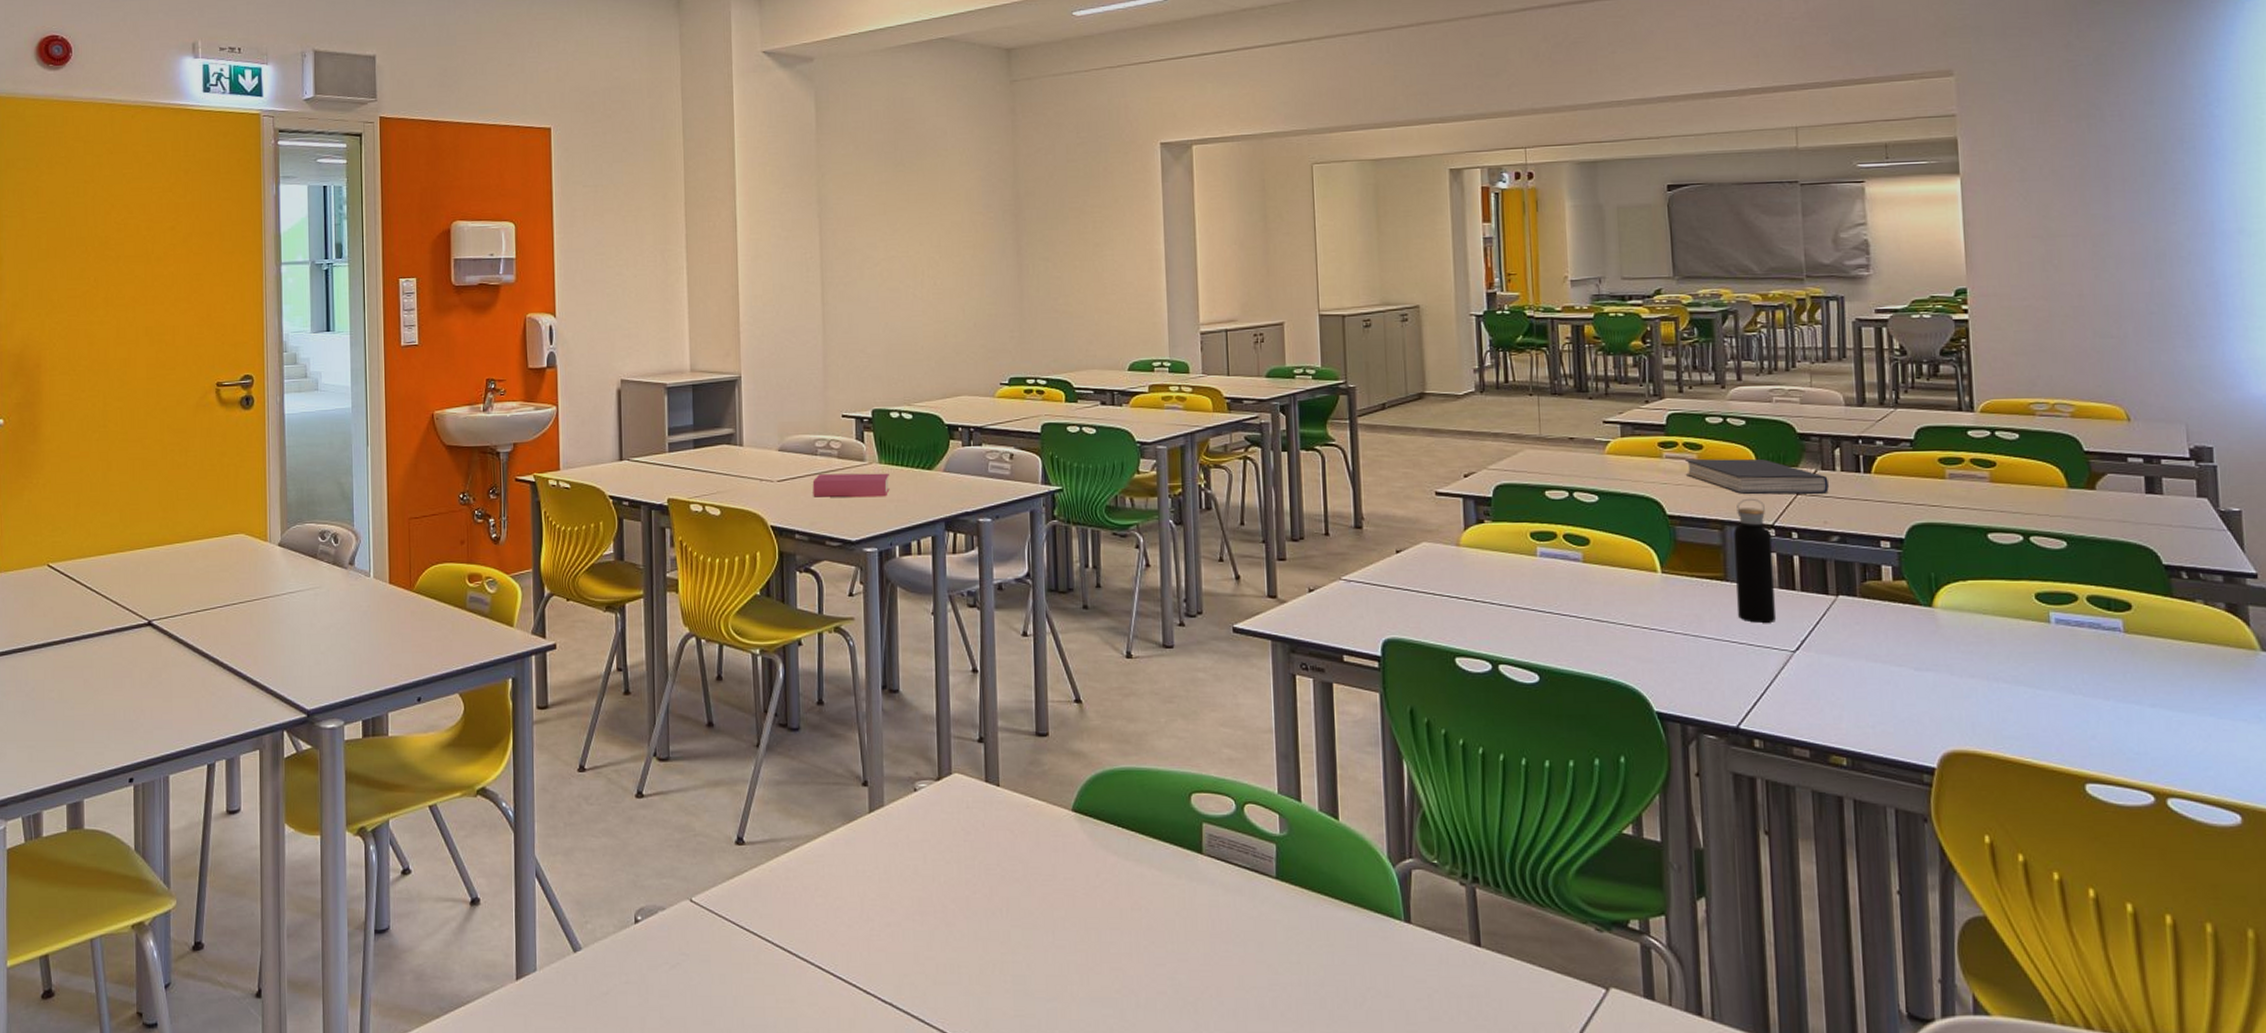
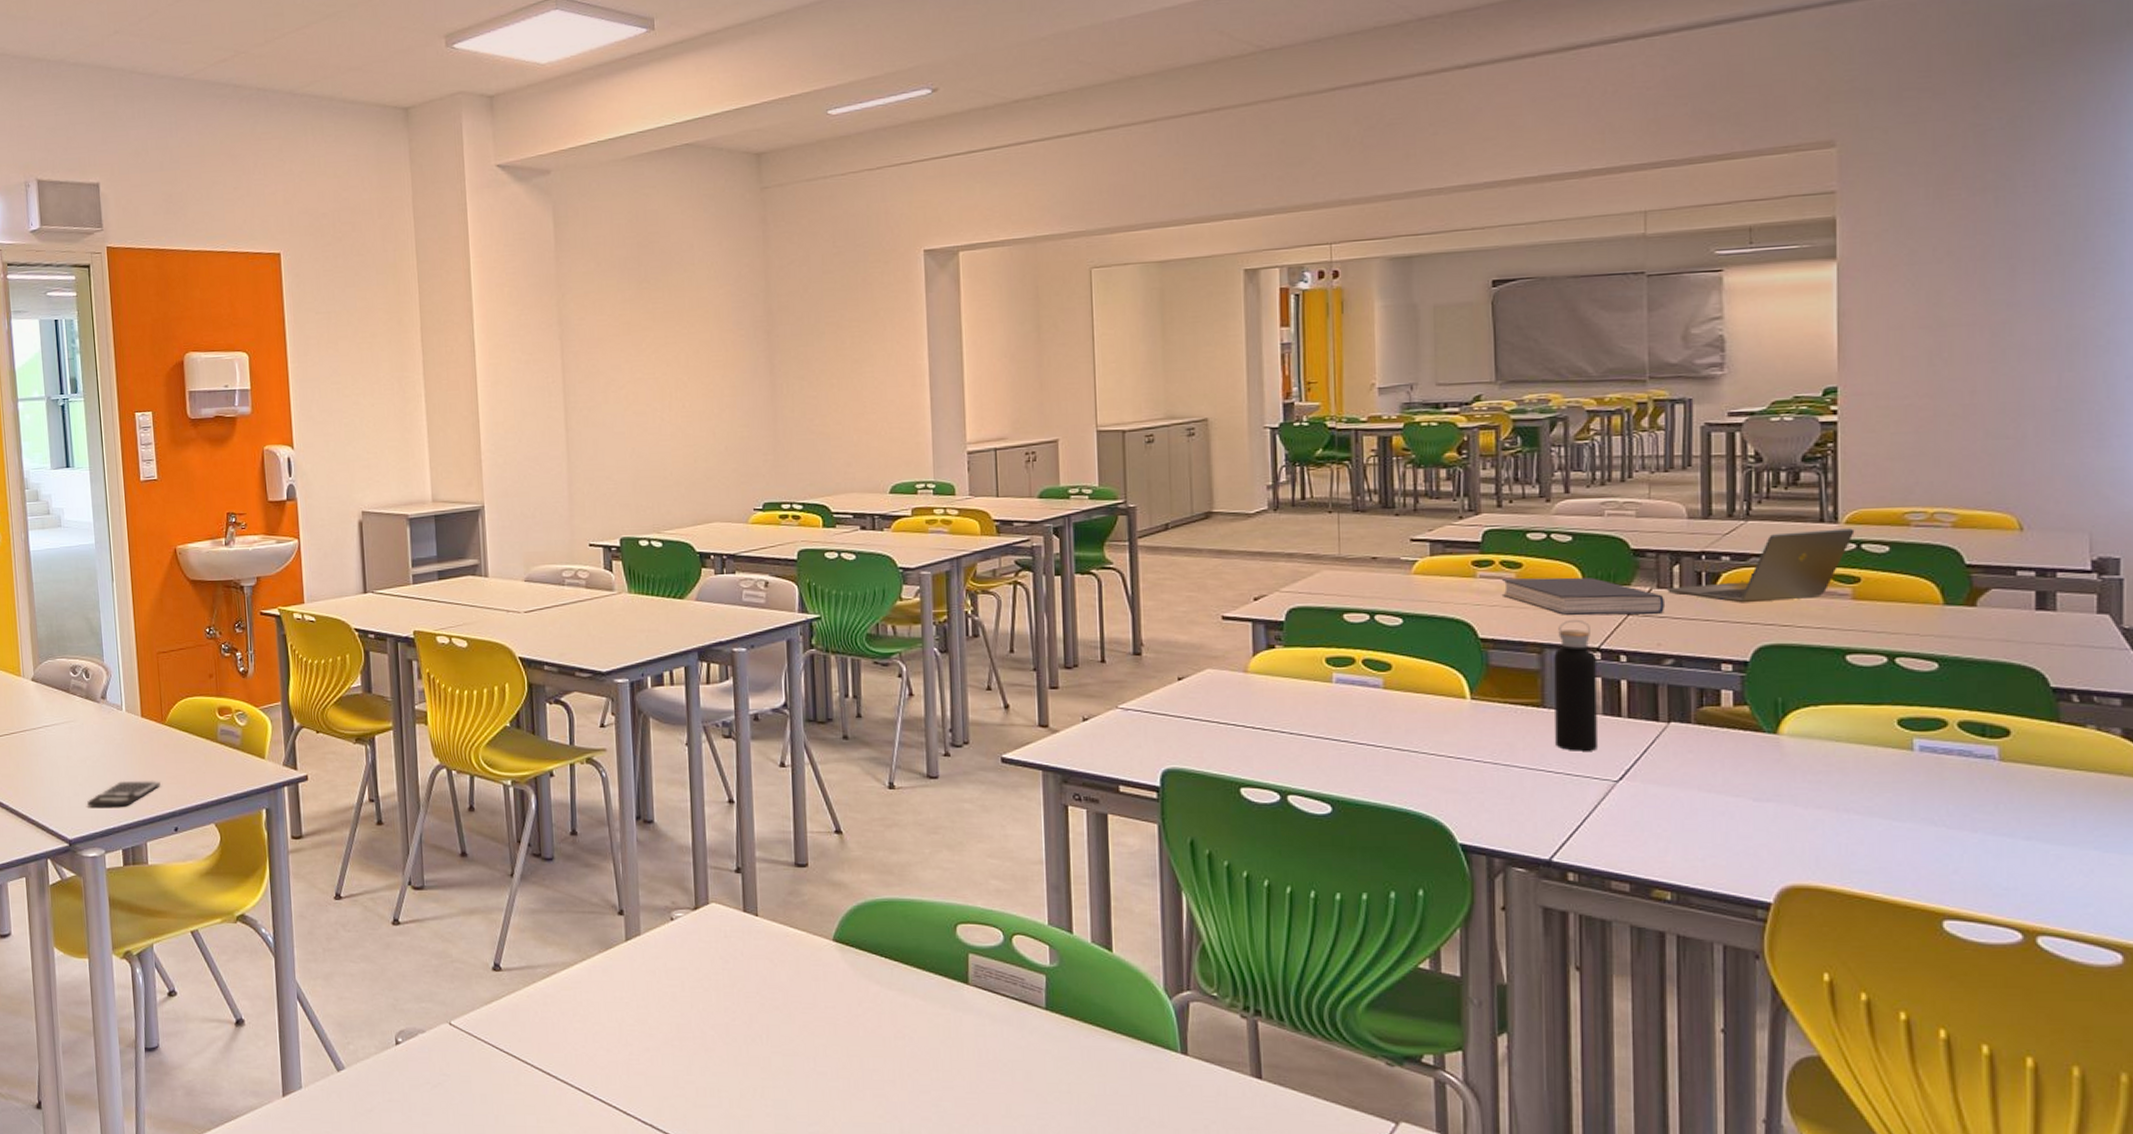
calculator: none [329,648,405,677] -> present [87,780,161,807]
book: present [812,473,890,497] -> none [560,602,640,628]
laptop: none [1830,417,1989,485] -> present [1667,528,1855,604]

